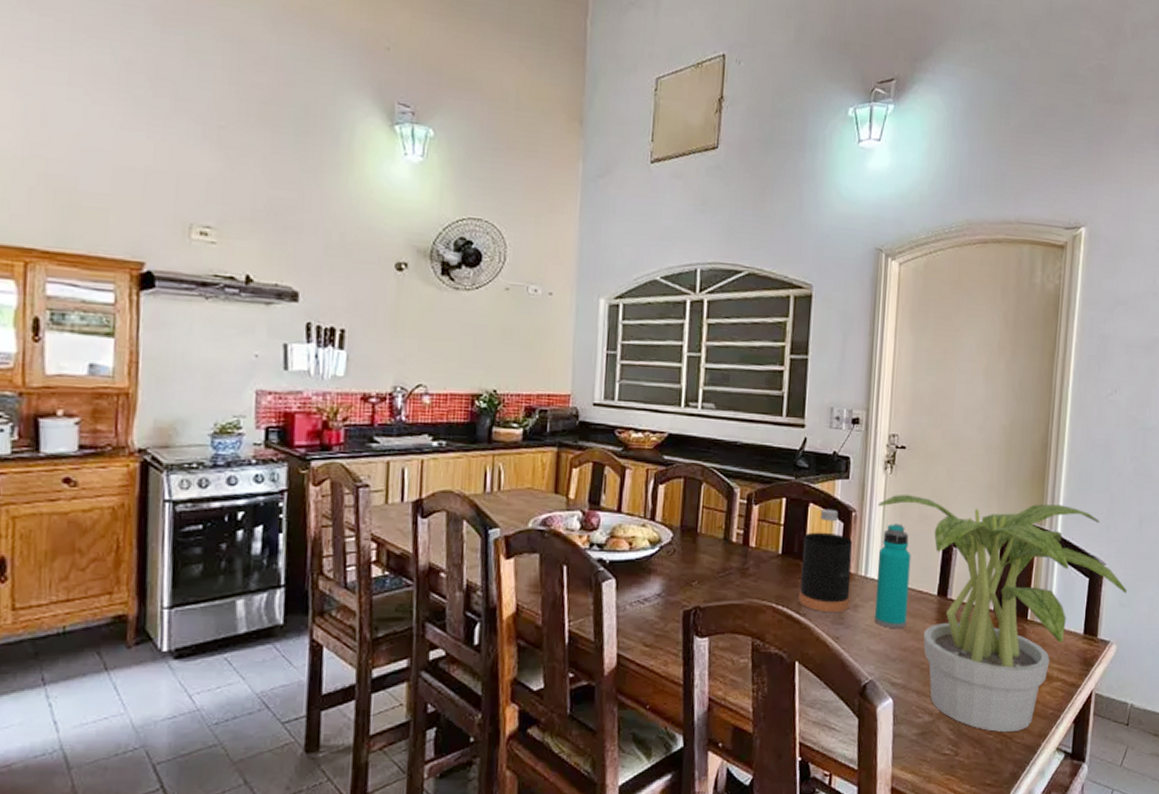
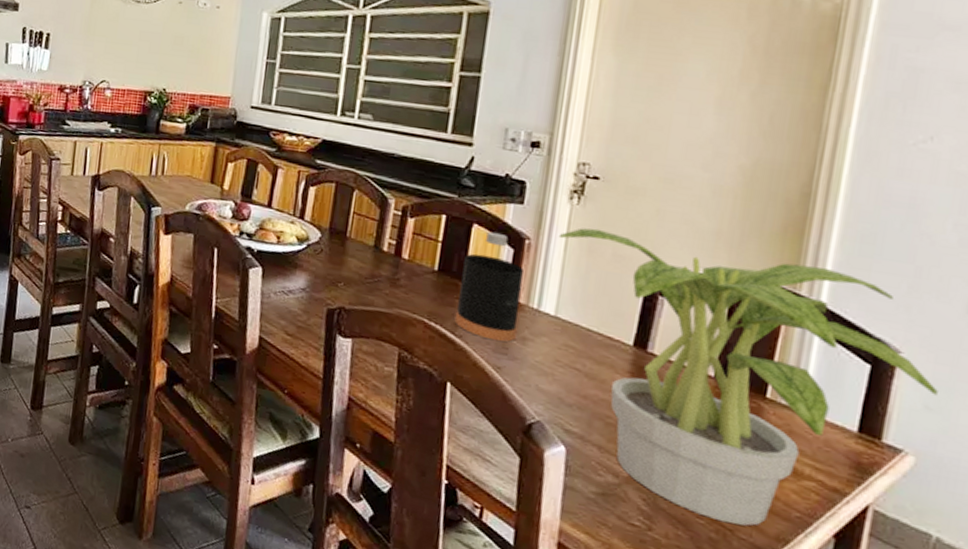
water bottle: present [874,524,911,629] -> none [546,258,600,373]

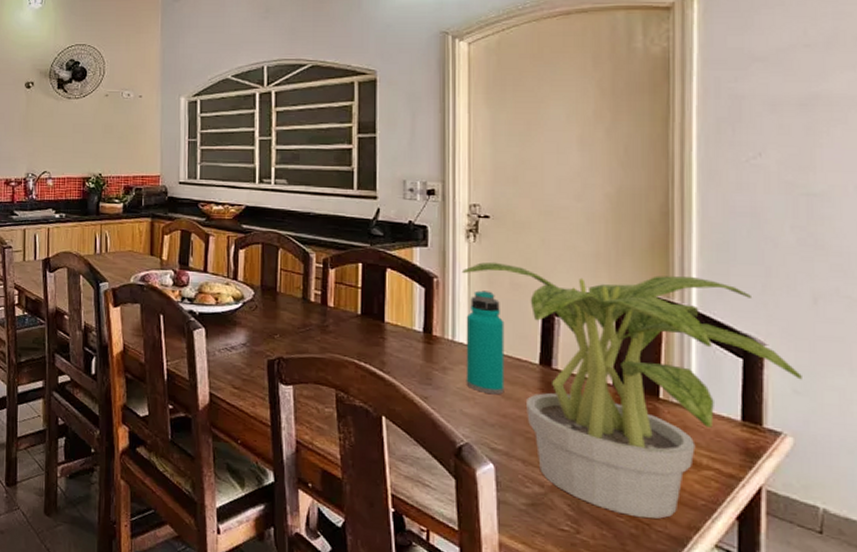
bottle: present [454,231,525,342] -> none [381,274,437,374]
water bottle: none [546,258,600,373] -> present [466,290,505,395]

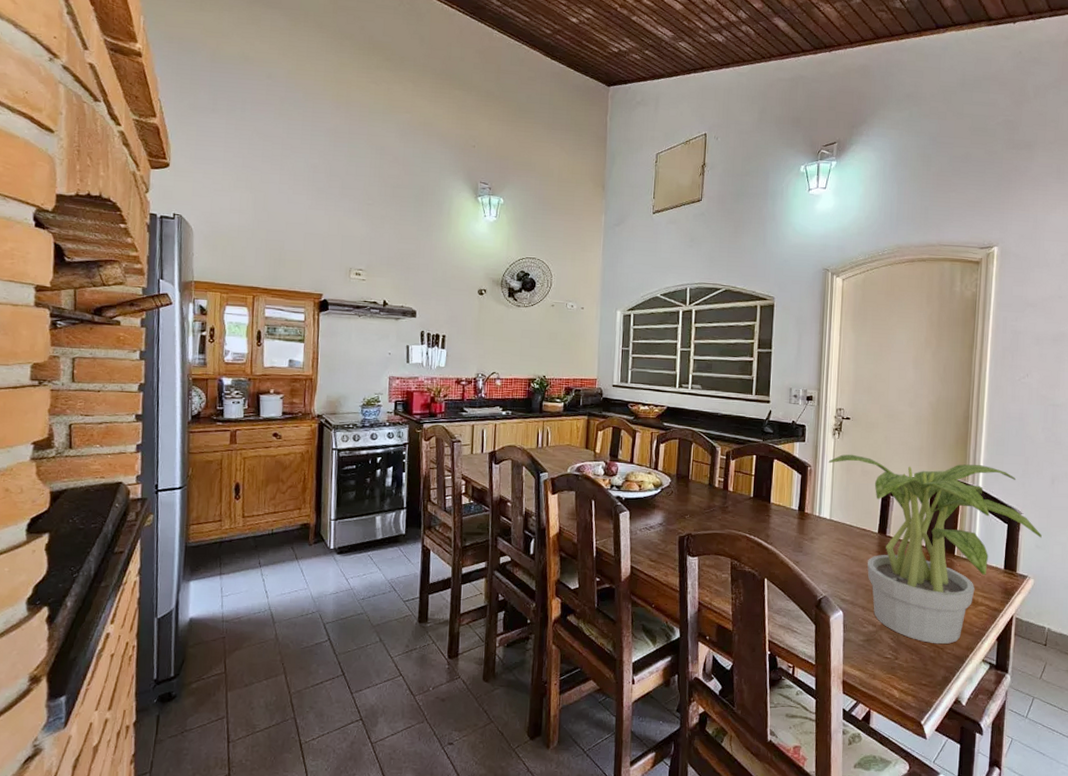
water bottle: present [466,290,505,395] -> none [826,476,856,558]

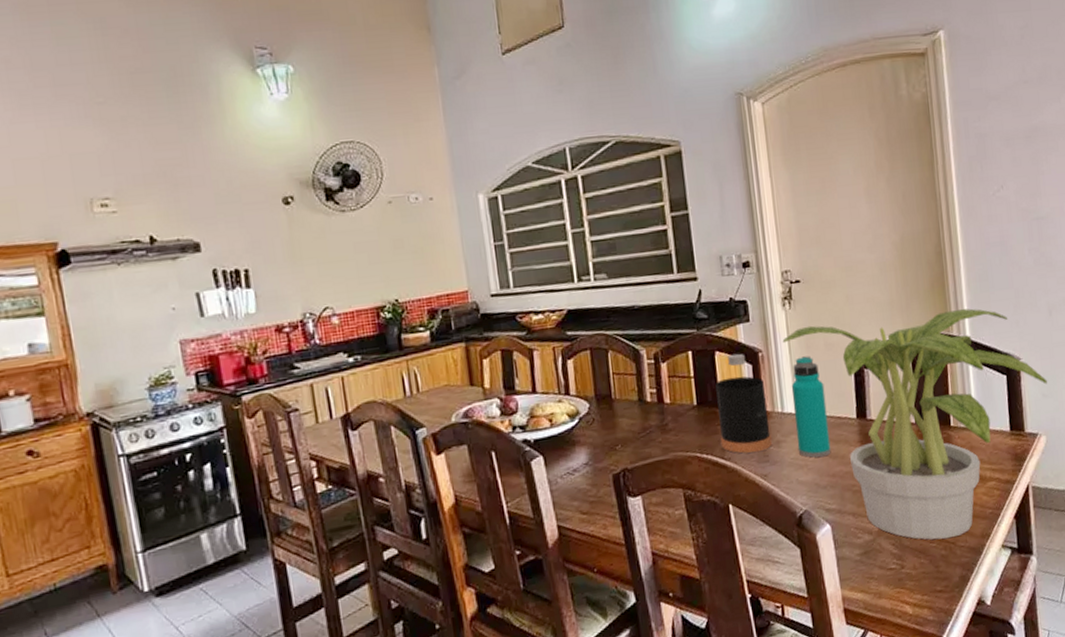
bottle: none [766,464,809,543] -> present [715,353,772,454]
water bottle: none [826,476,856,558] -> present [791,355,831,458]

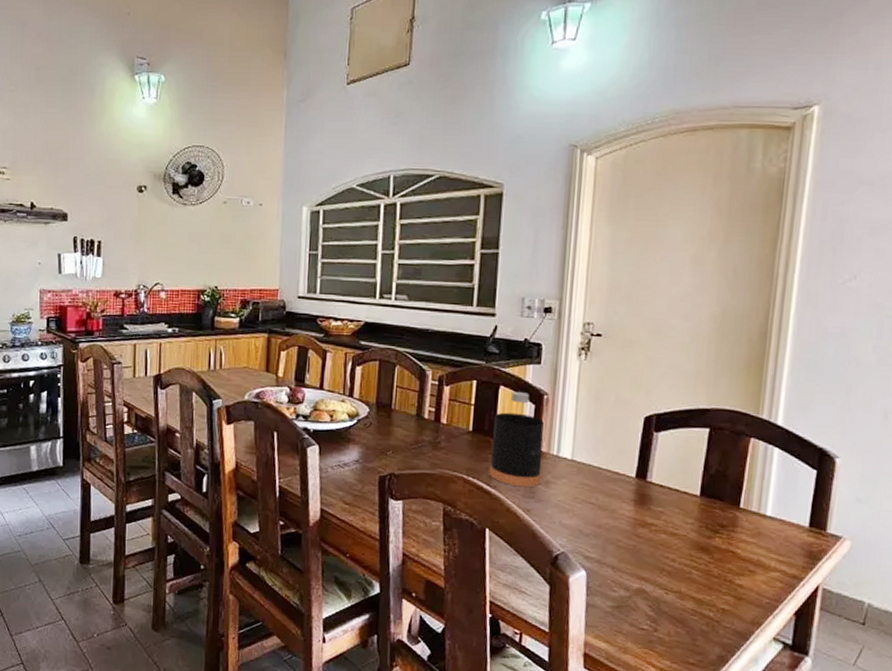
potted plant: present [782,308,1047,540] -> none [571,379,866,616]
water bottle: present [791,355,831,458] -> none [566,407,607,507]

